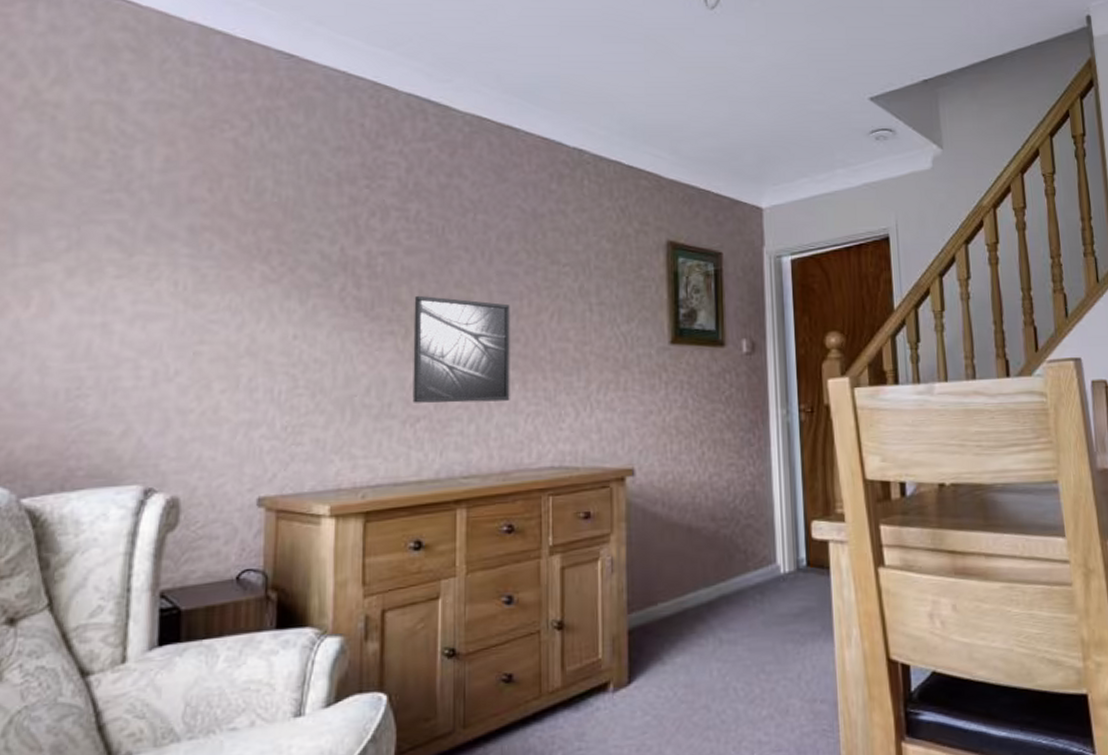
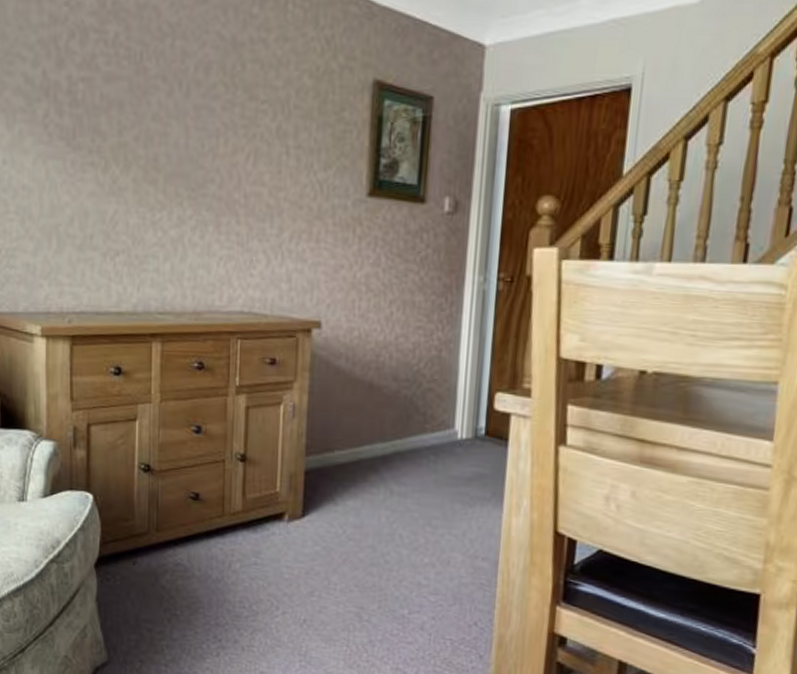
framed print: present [412,295,510,403] -> none [112,126,206,242]

